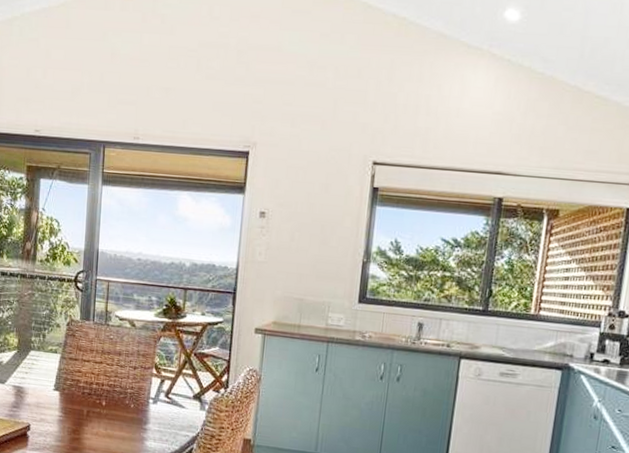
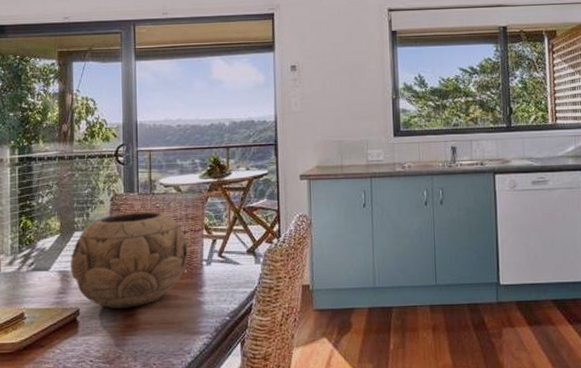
decorative bowl: none [24,340,137,432] -> present [70,211,188,309]

